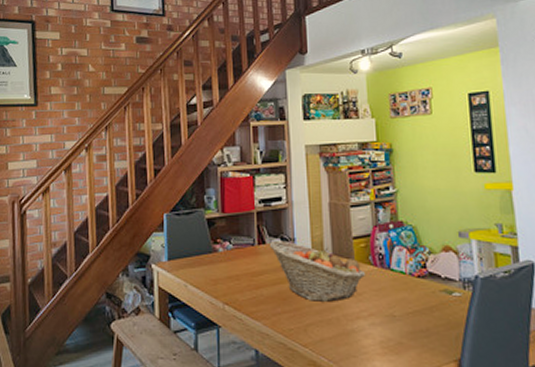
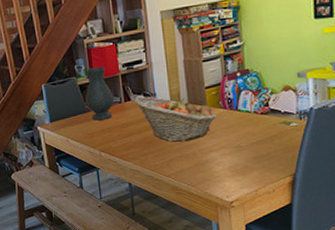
vase: none [212,200,246,265] -> present [85,67,114,121]

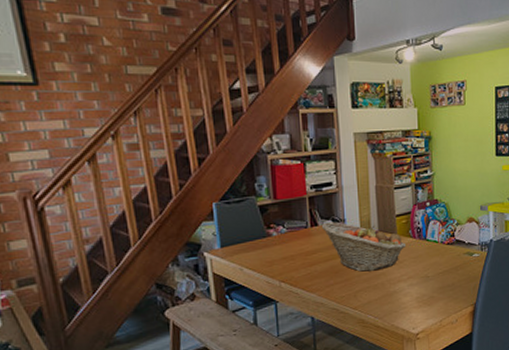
vase: present [85,67,114,121] -> none [265,187,299,247]

